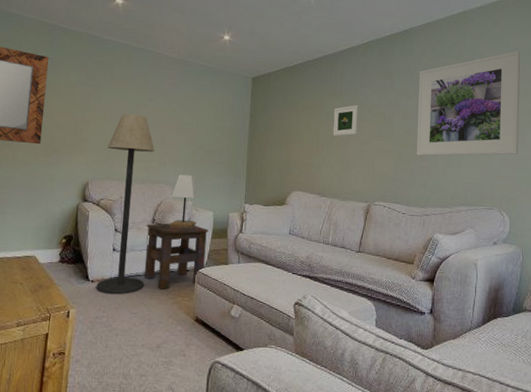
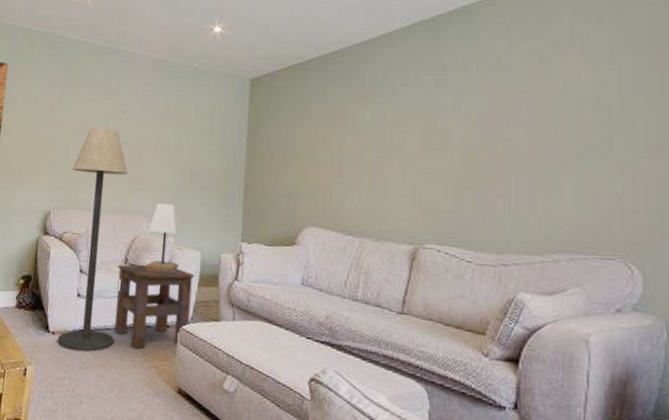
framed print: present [333,105,358,137] -> none [361,111,397,154]
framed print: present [416,51,521,156] -> none [486,26,654,181]

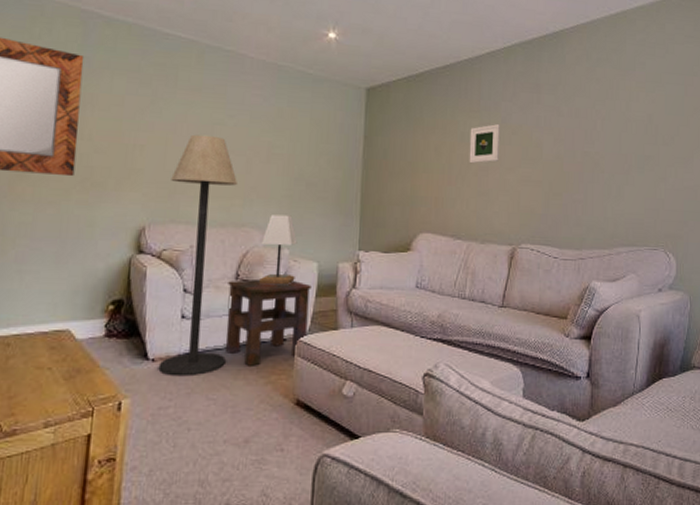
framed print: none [361,111,397,154] -> present [469,124,500,164]

